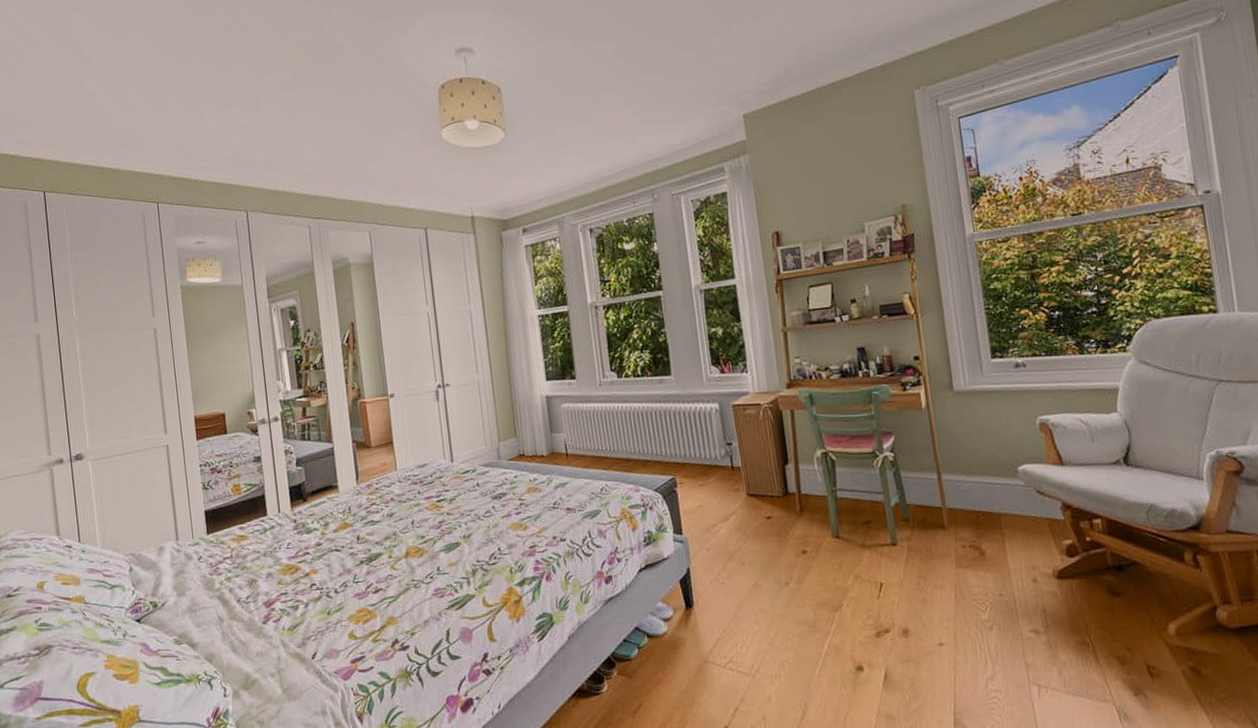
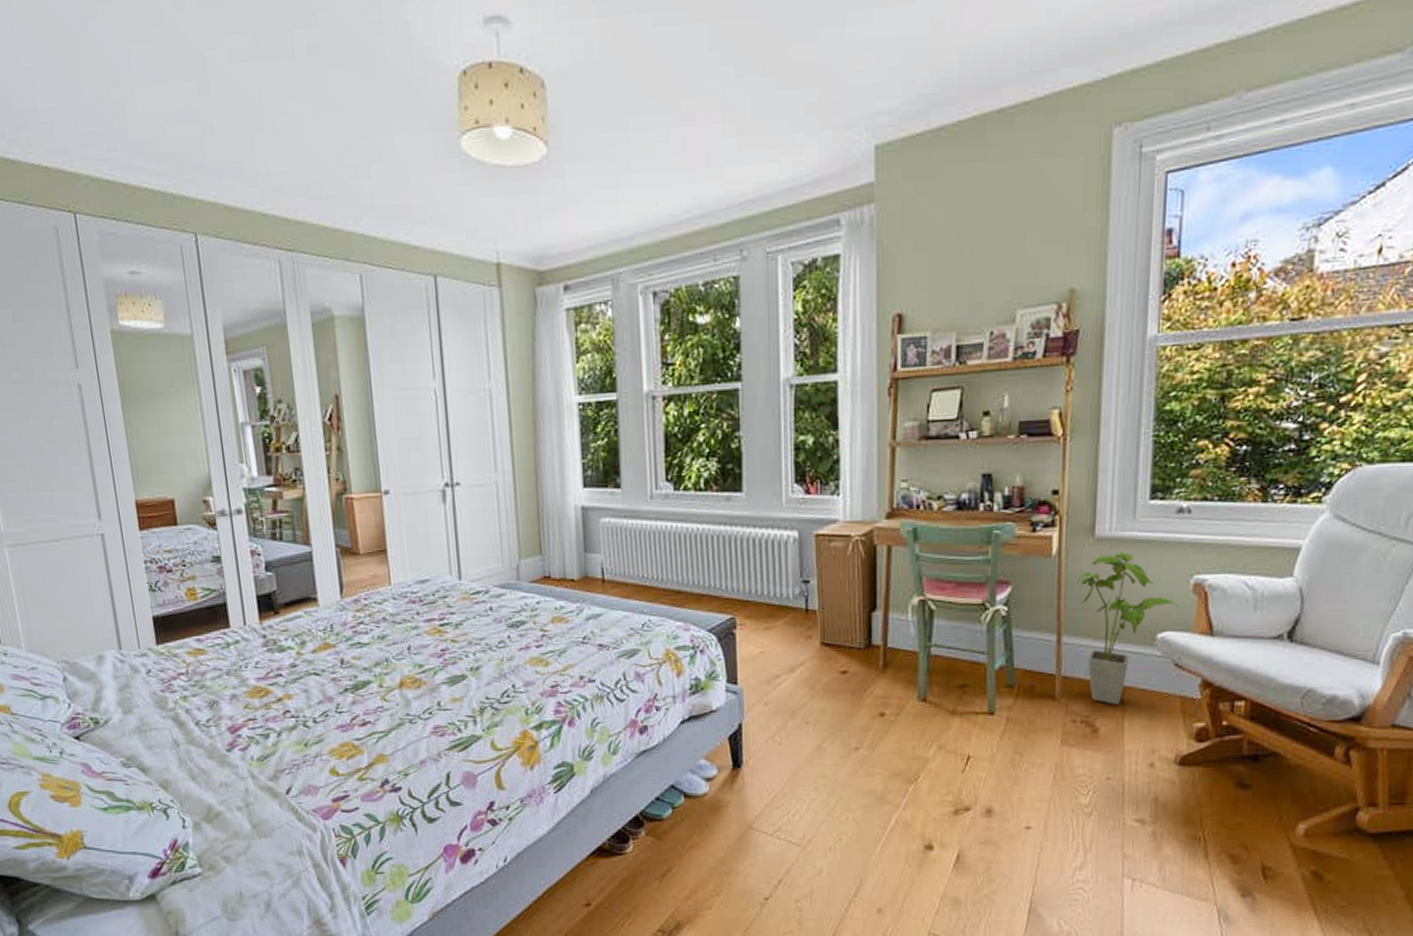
house plant: none [945,402,1030,530] -> present [1077,552,1178,705]

